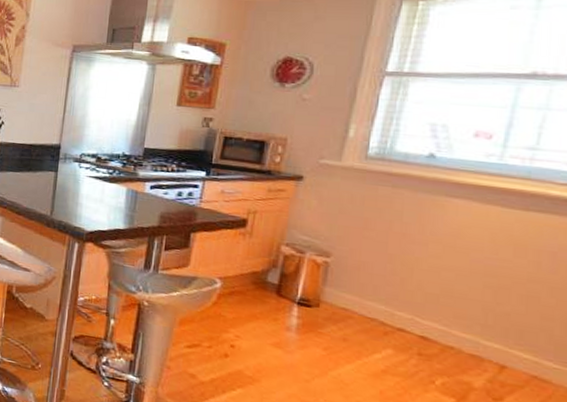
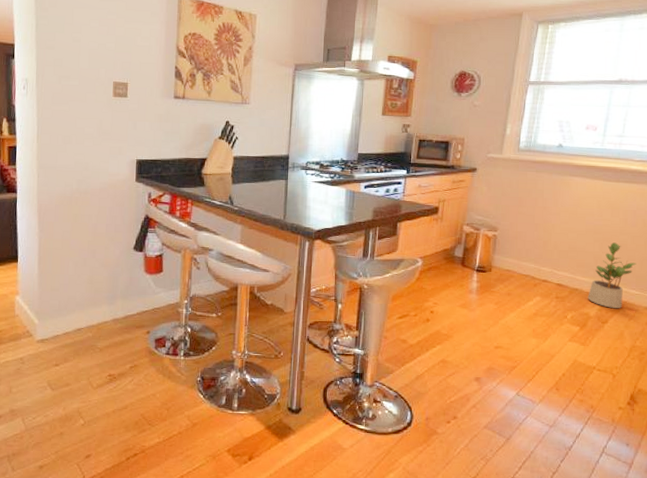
potted plant: none [470,291,557,384] -> present [588,242,637,308]

